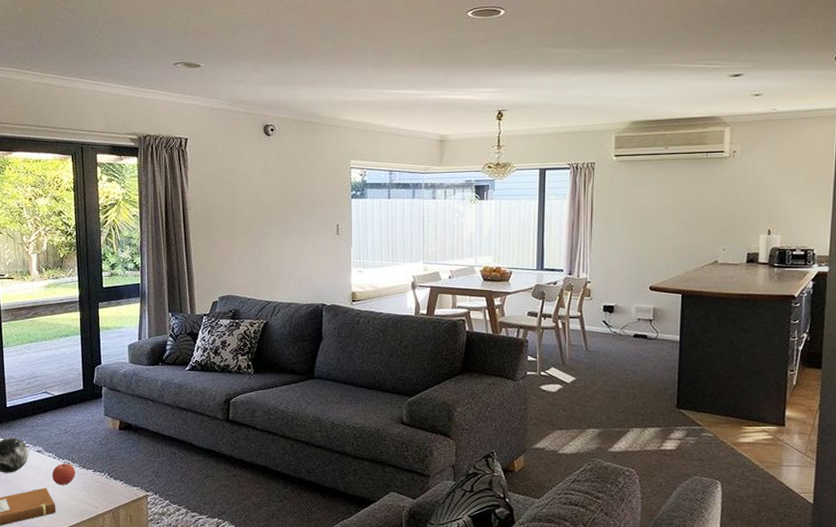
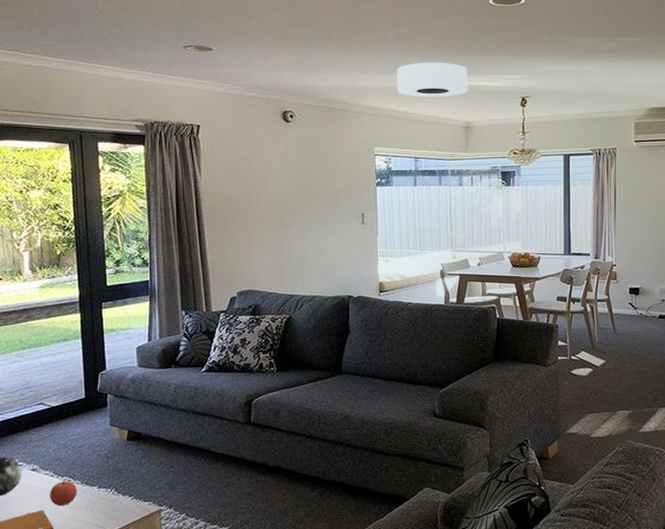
ceiling light: none [373,76,444,110] -> present [397,62,468,97]

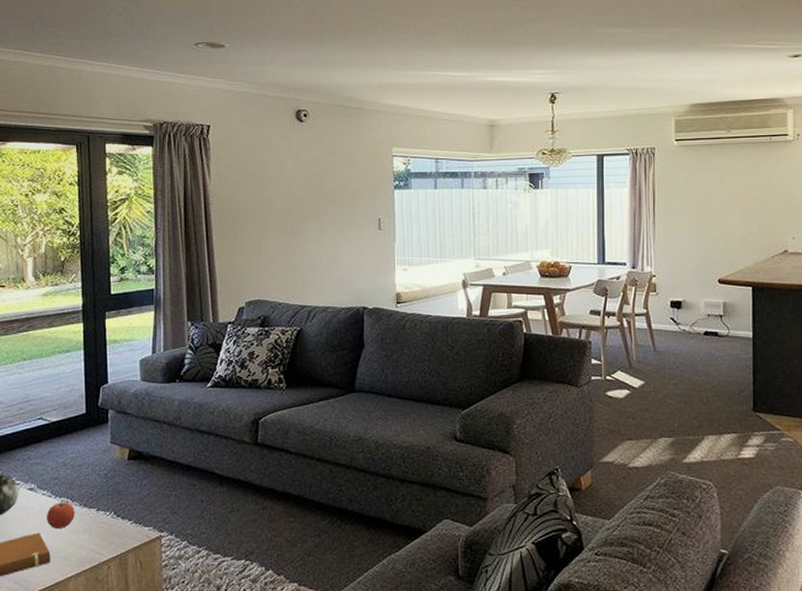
ceiling light: present [397,62,468,97] -> none [417,57,493,94]

